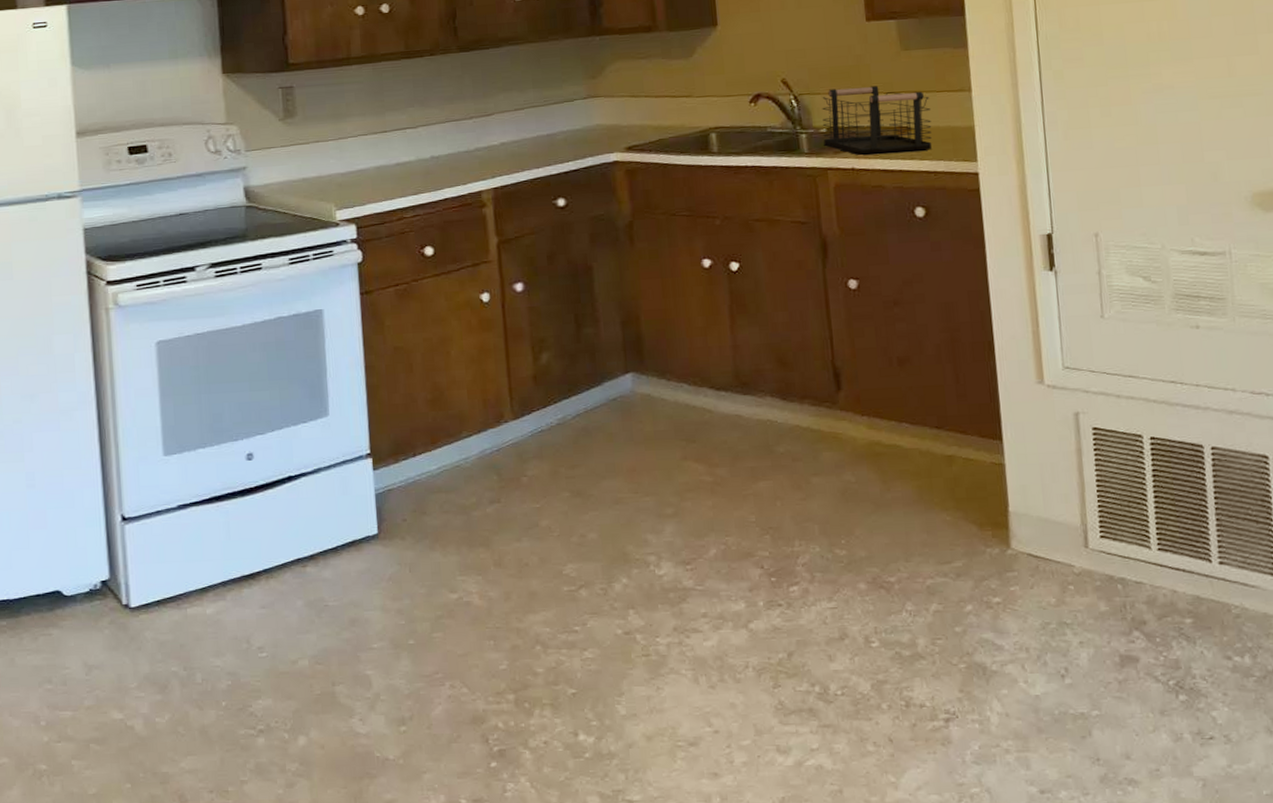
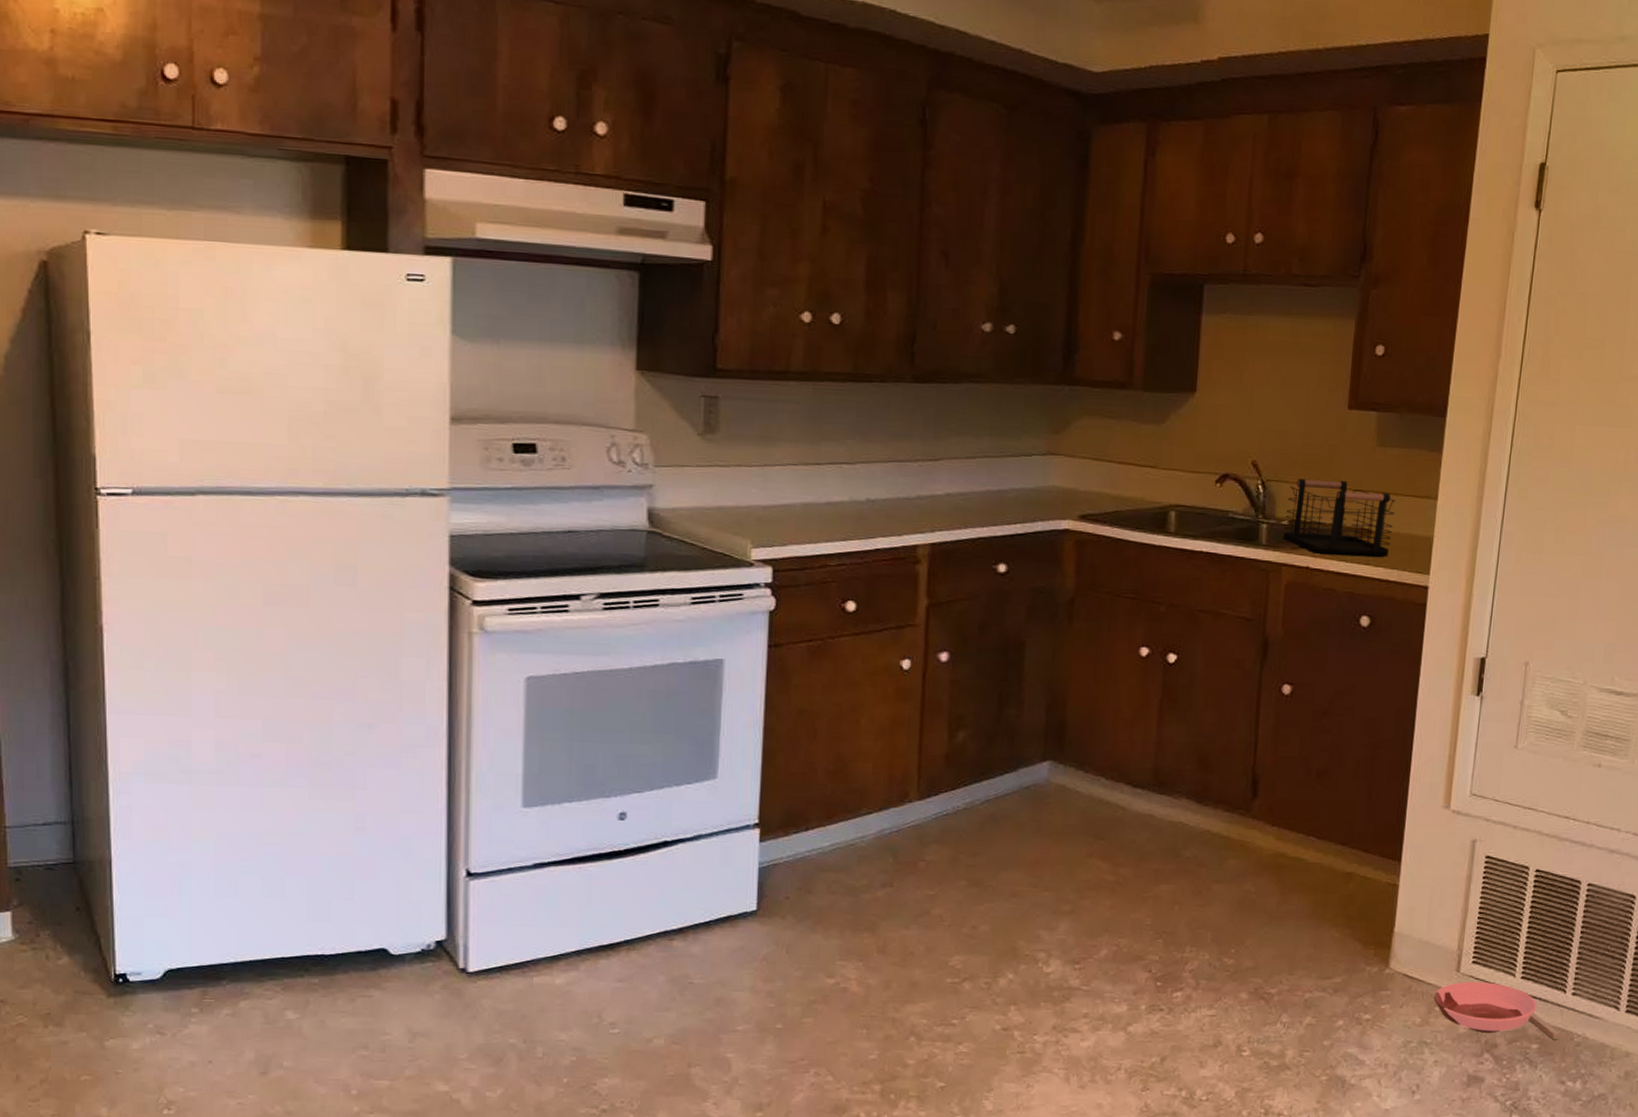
pet bowl: none [1065,556,1215,613] -> present [1434,982,1560,1040]

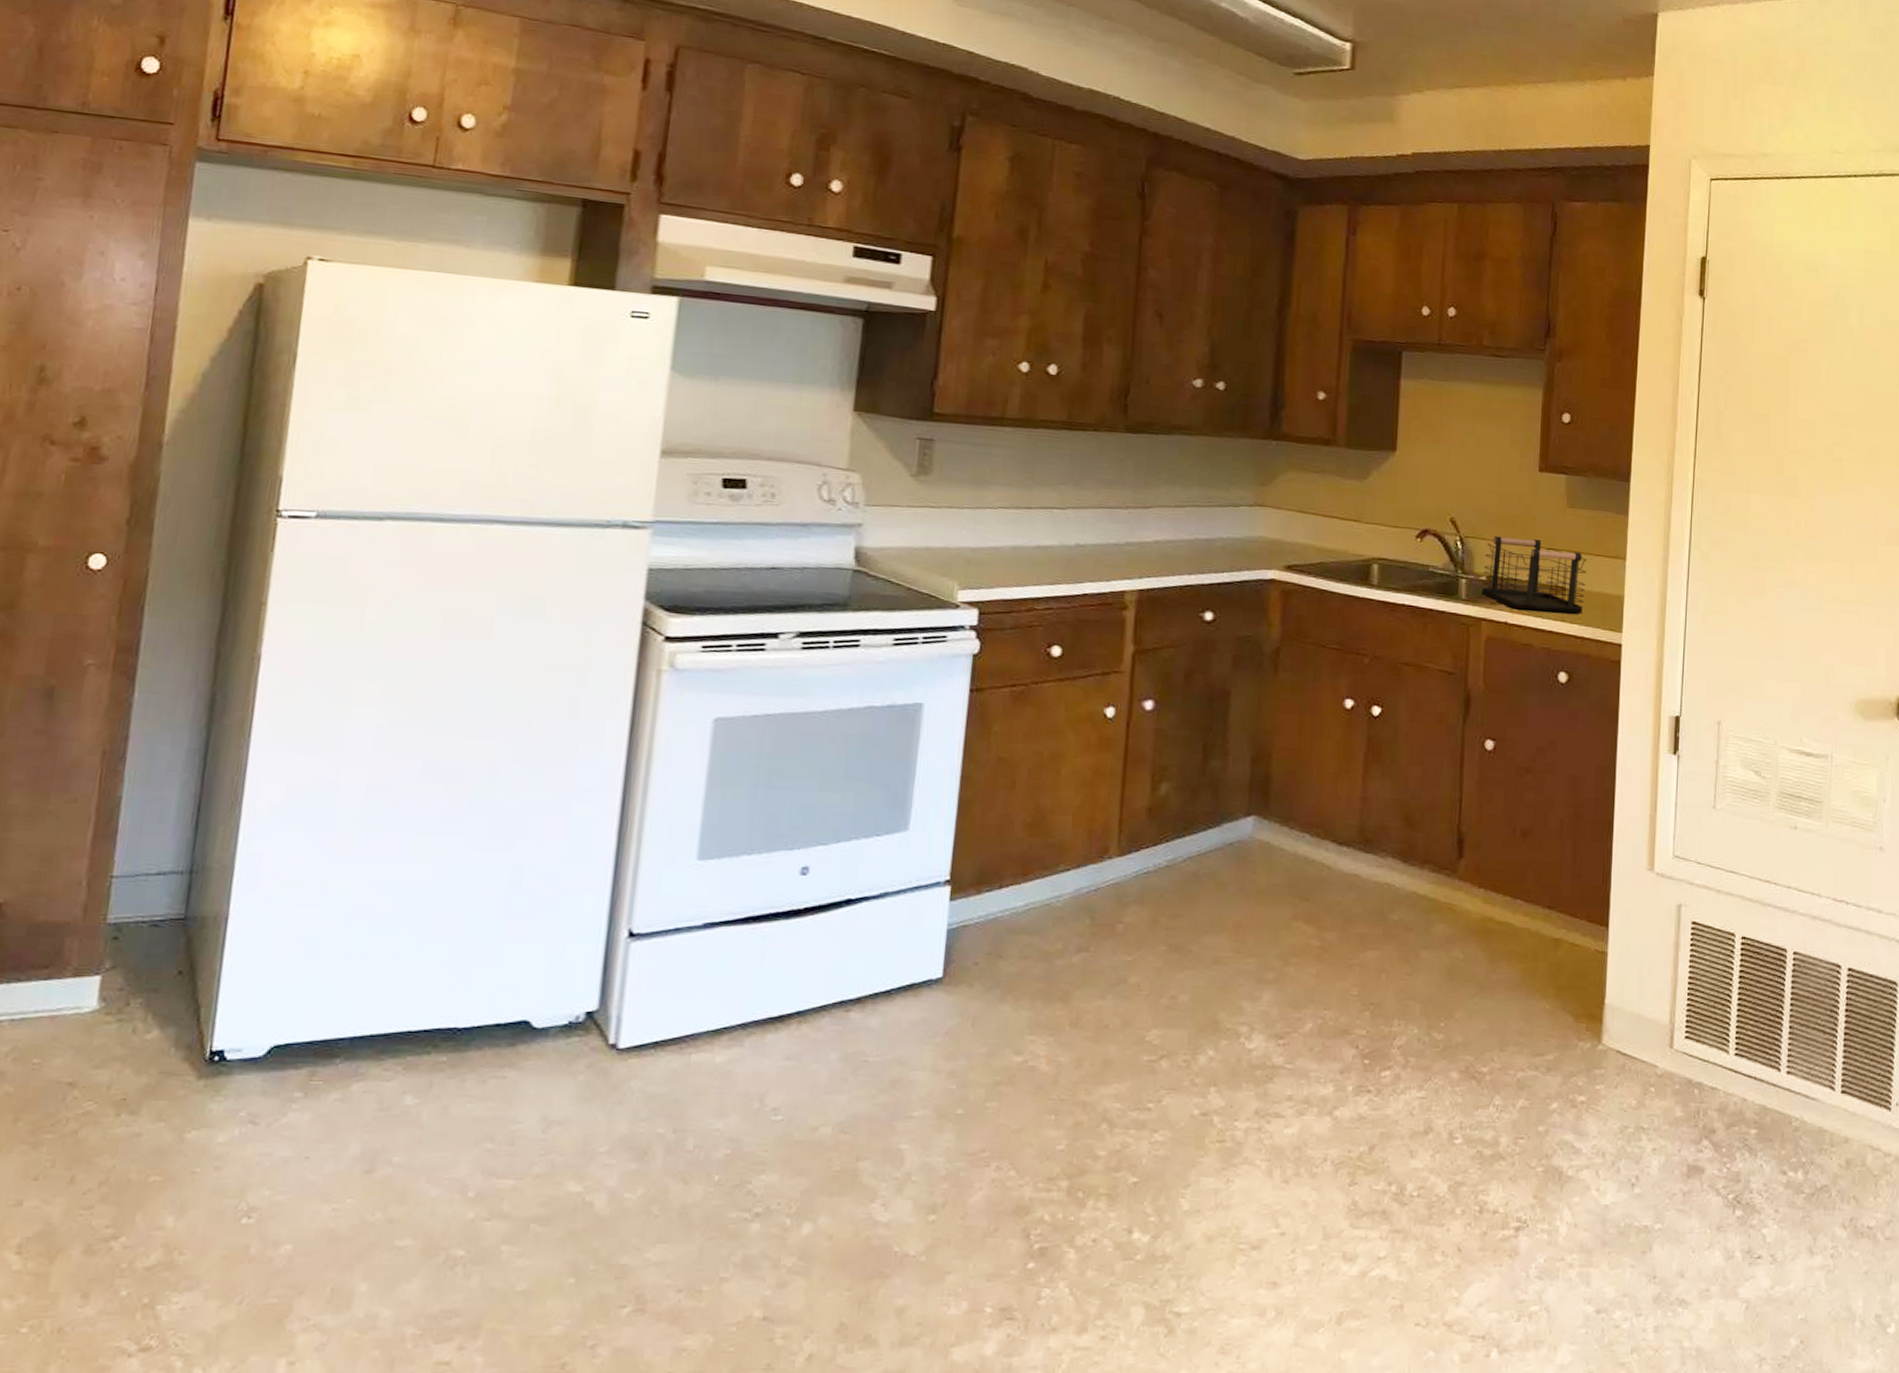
pet bowl: present [1434,982,1560,1040] -> none [1648,1059,1778,1124]

